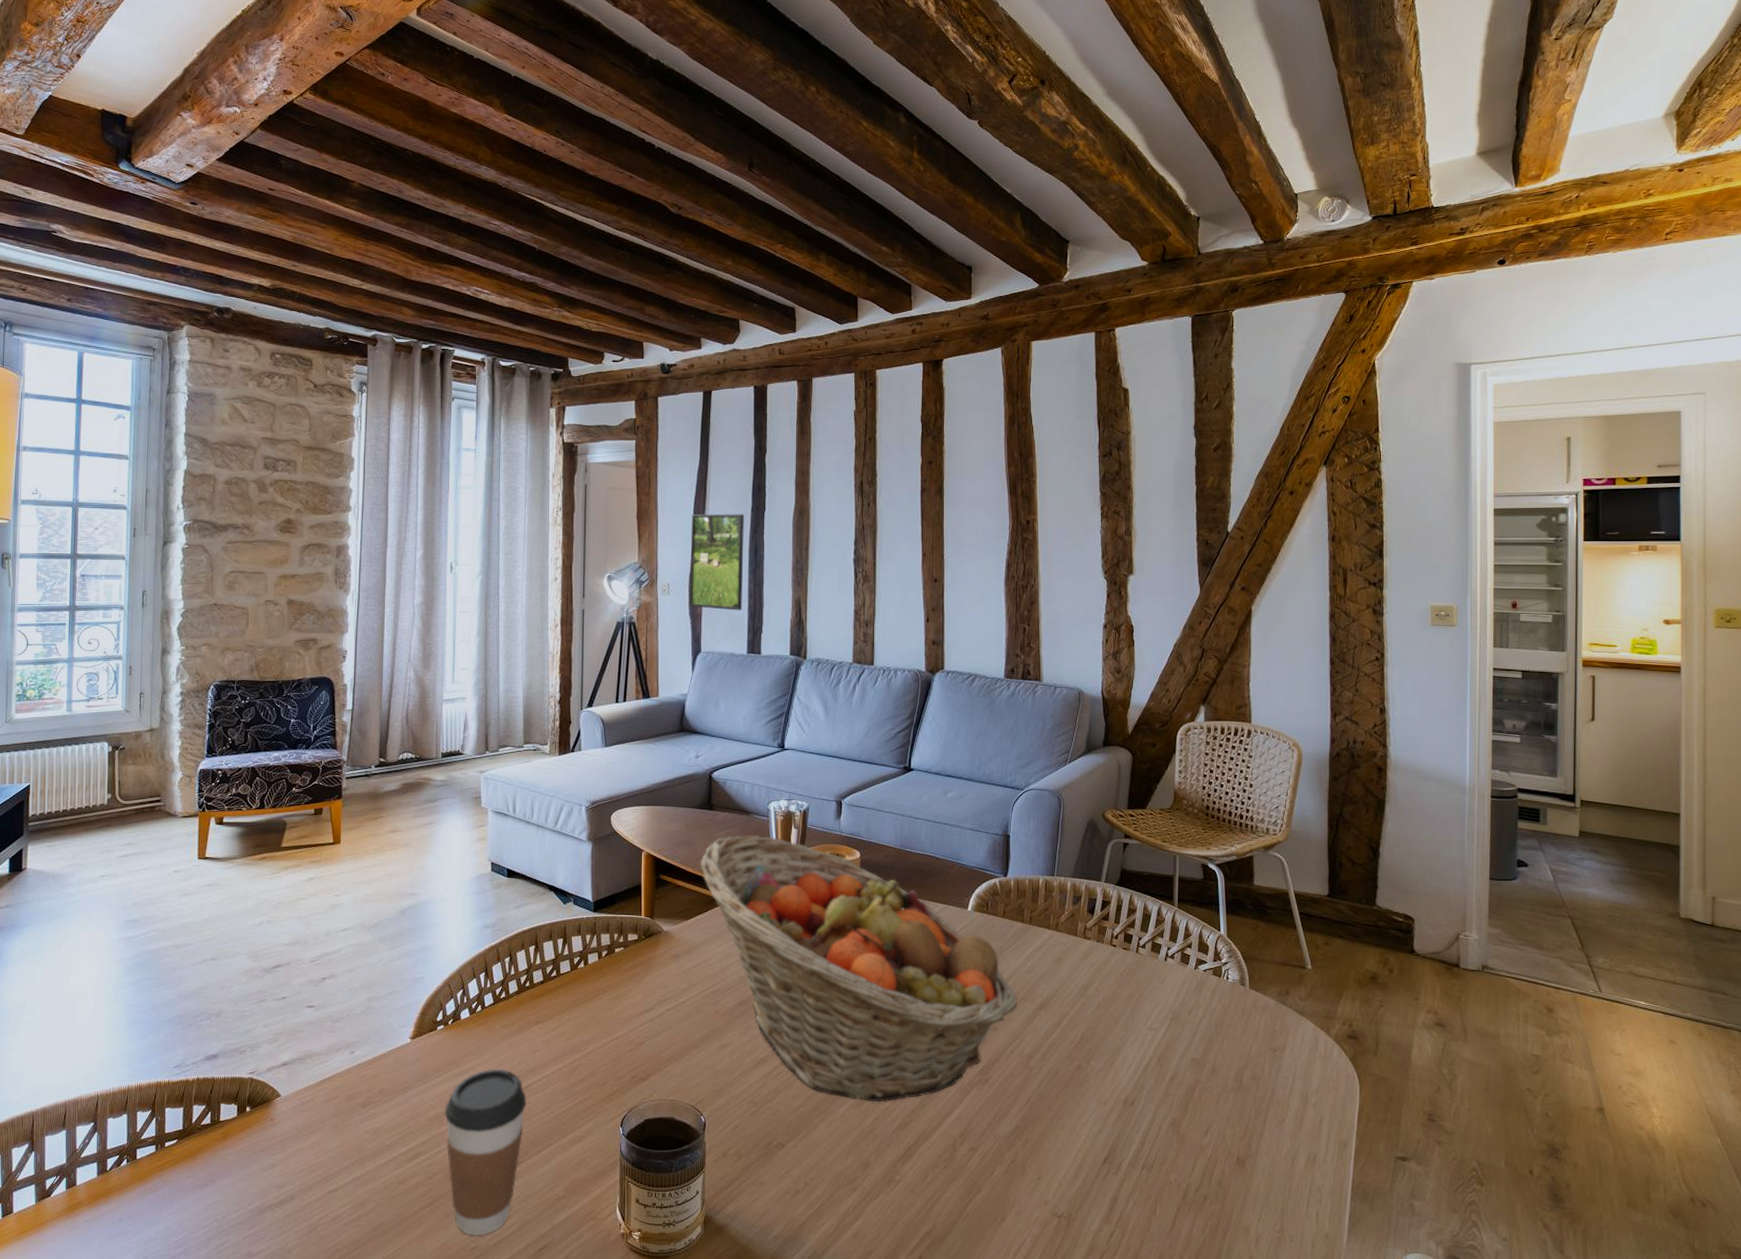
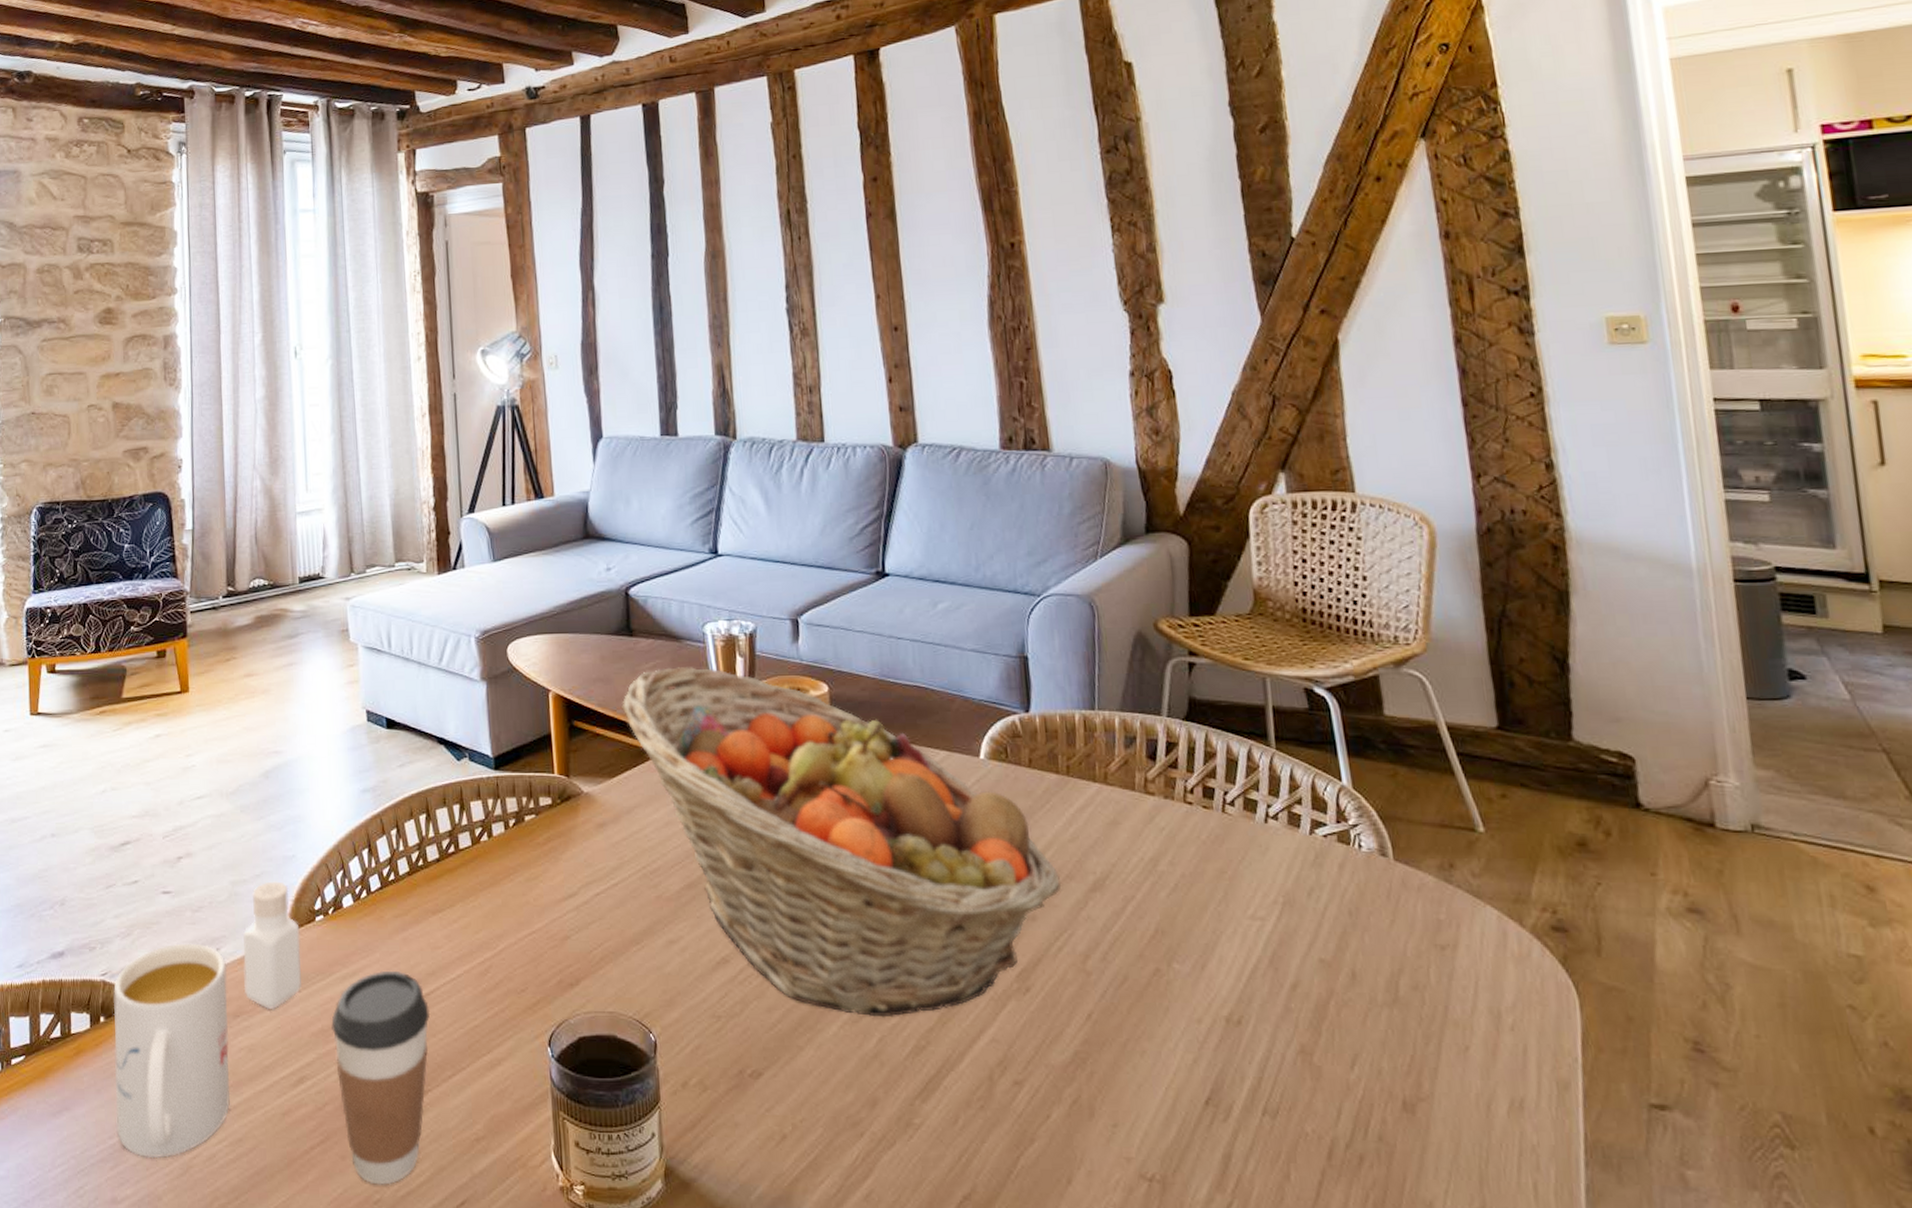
mug: none [255,1047,359,1220] -> present [113,943,231,1159]
pepper shaker: none [372,998,423,1101] -> present [243,881,301,1010]
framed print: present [690,514,744,611] -> none [577,262,650,384]

